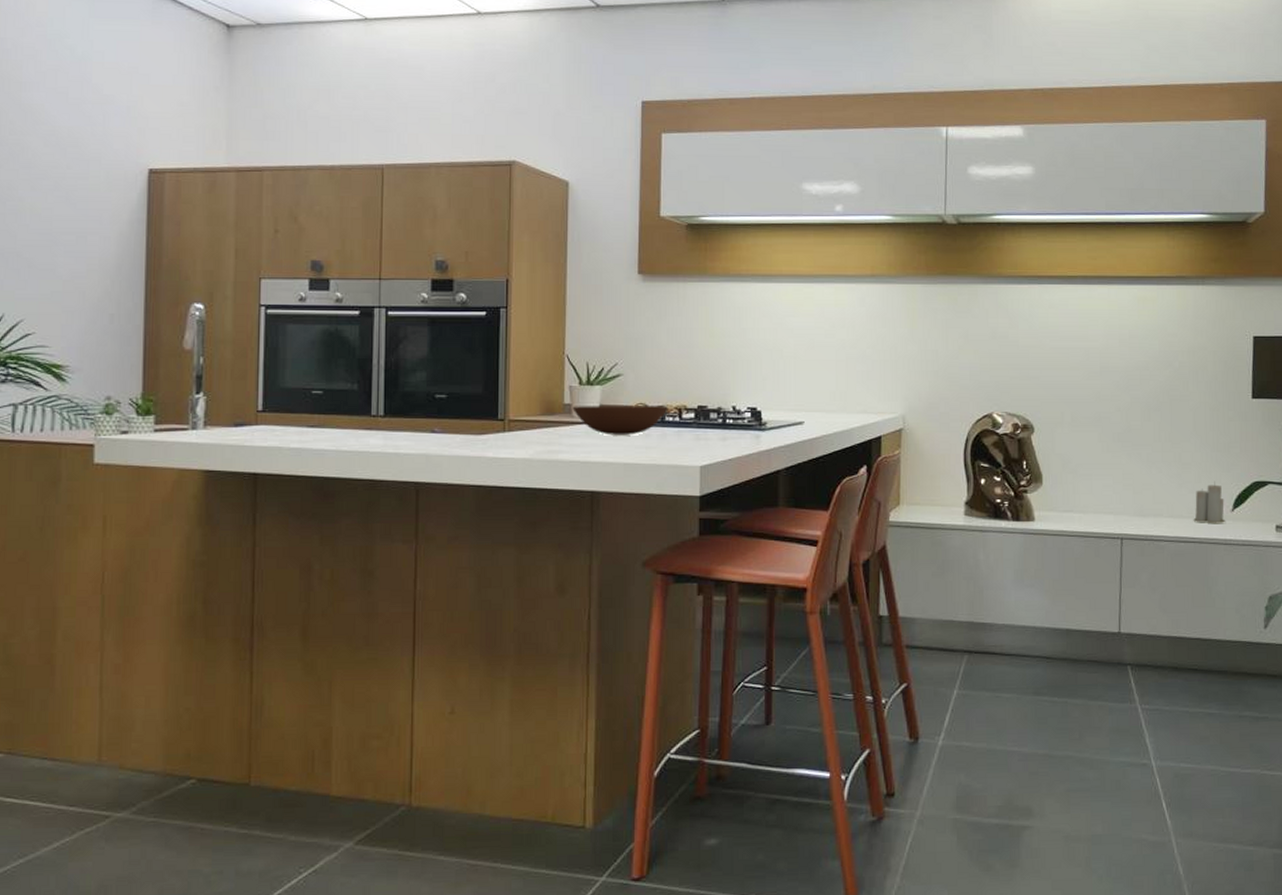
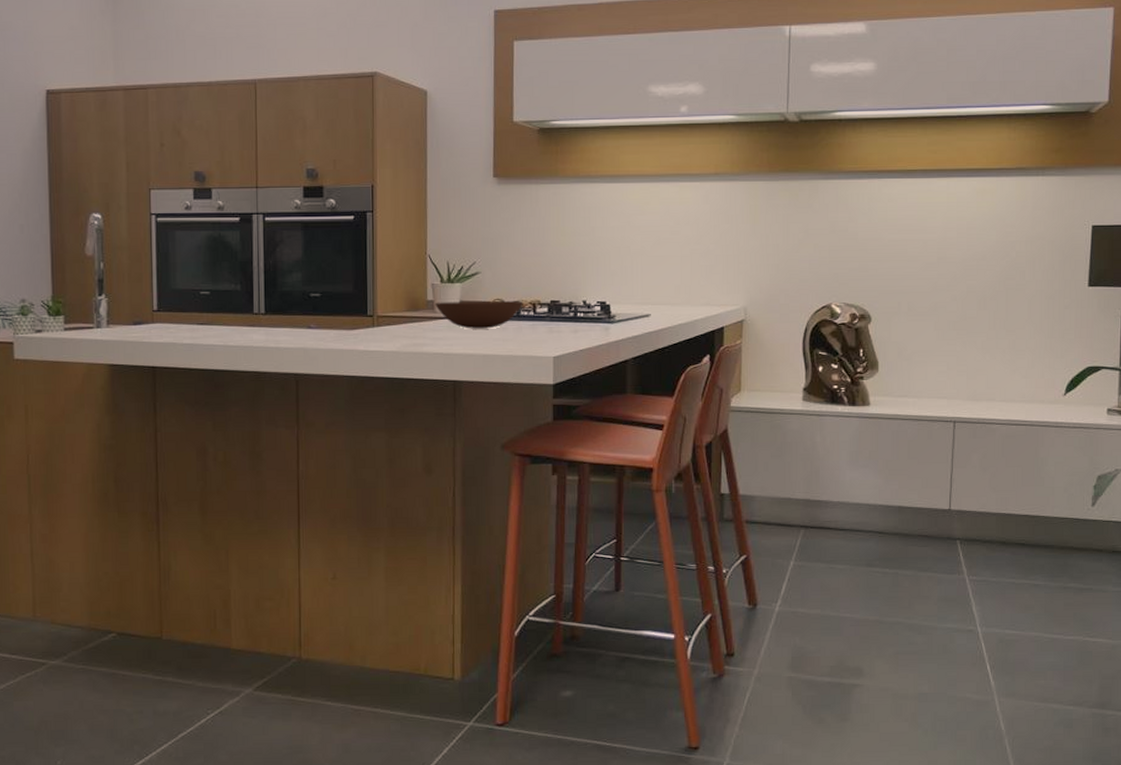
candle: present [1193,482,1226,524] -> none [1025,367,1058,408]

